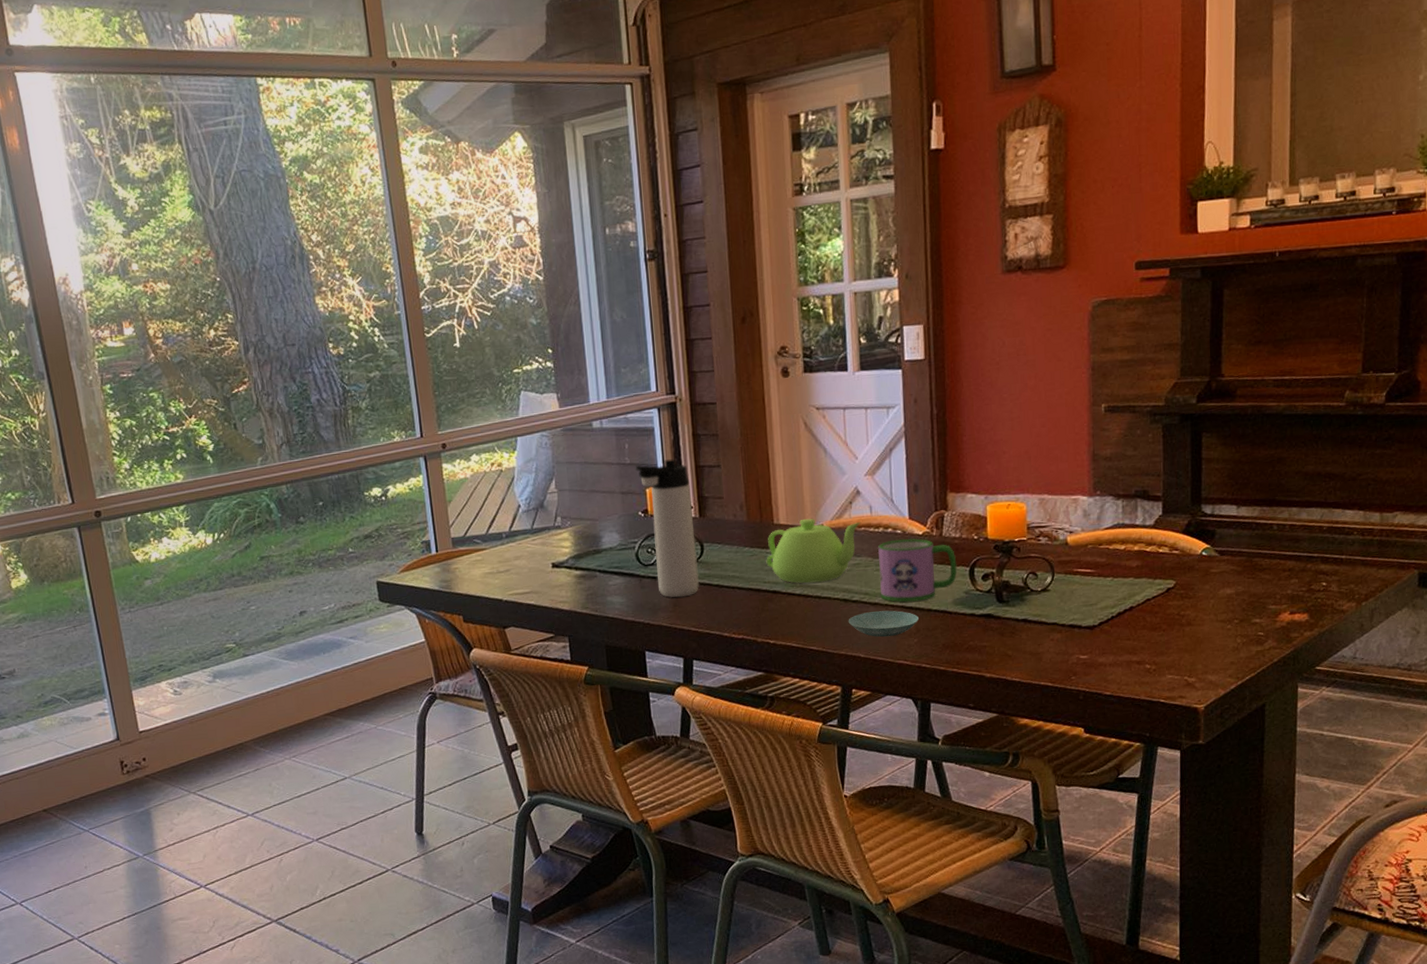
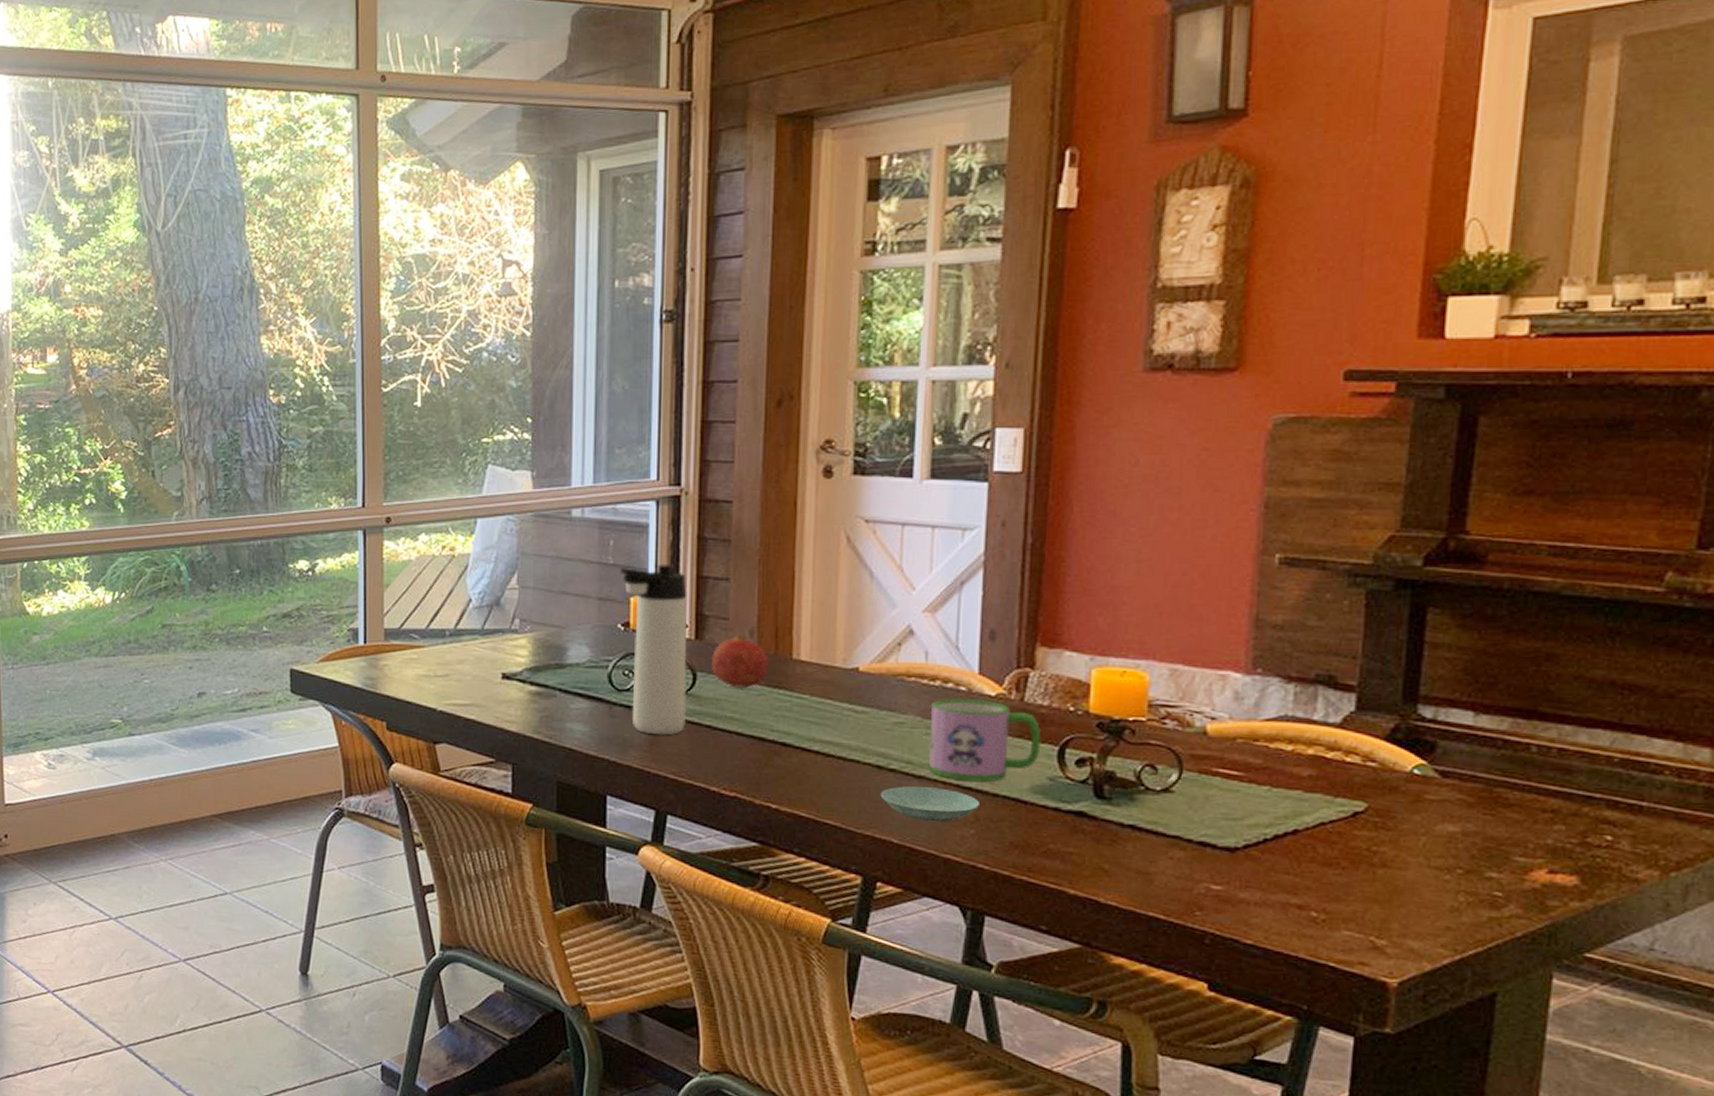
fruit: none [714,509,758,552] -> present [712,634,769,688]
teapot: present [766,518,861,584] -> none [777,657,911,740]

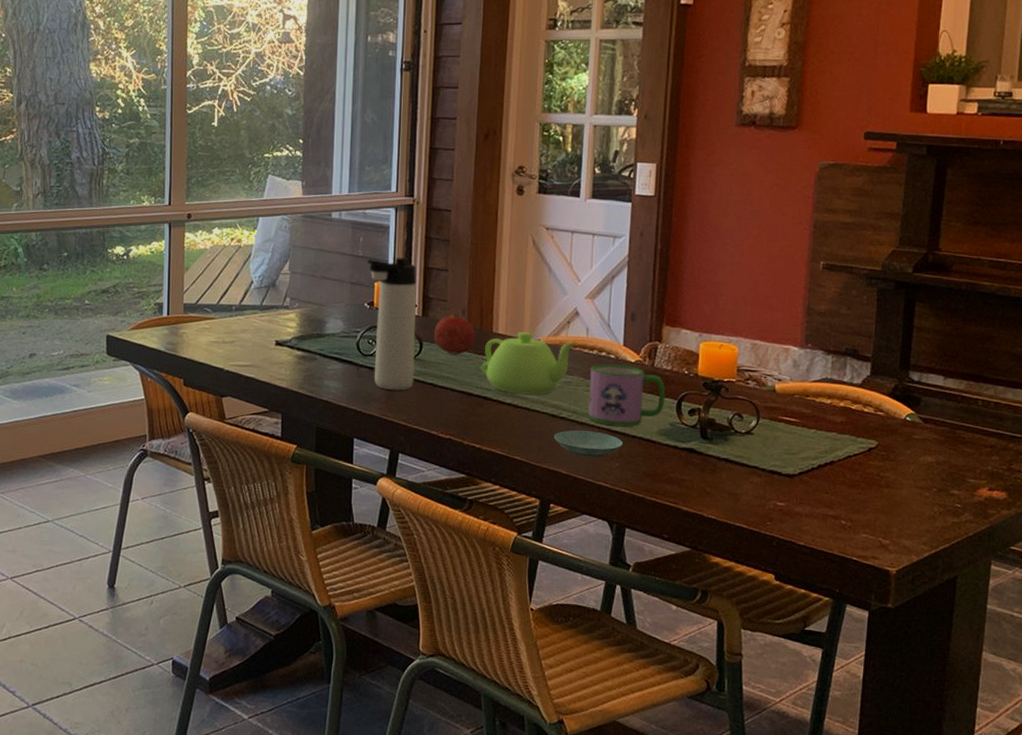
teapot: none [777,657,911,740] -> present [481,331,576,395]

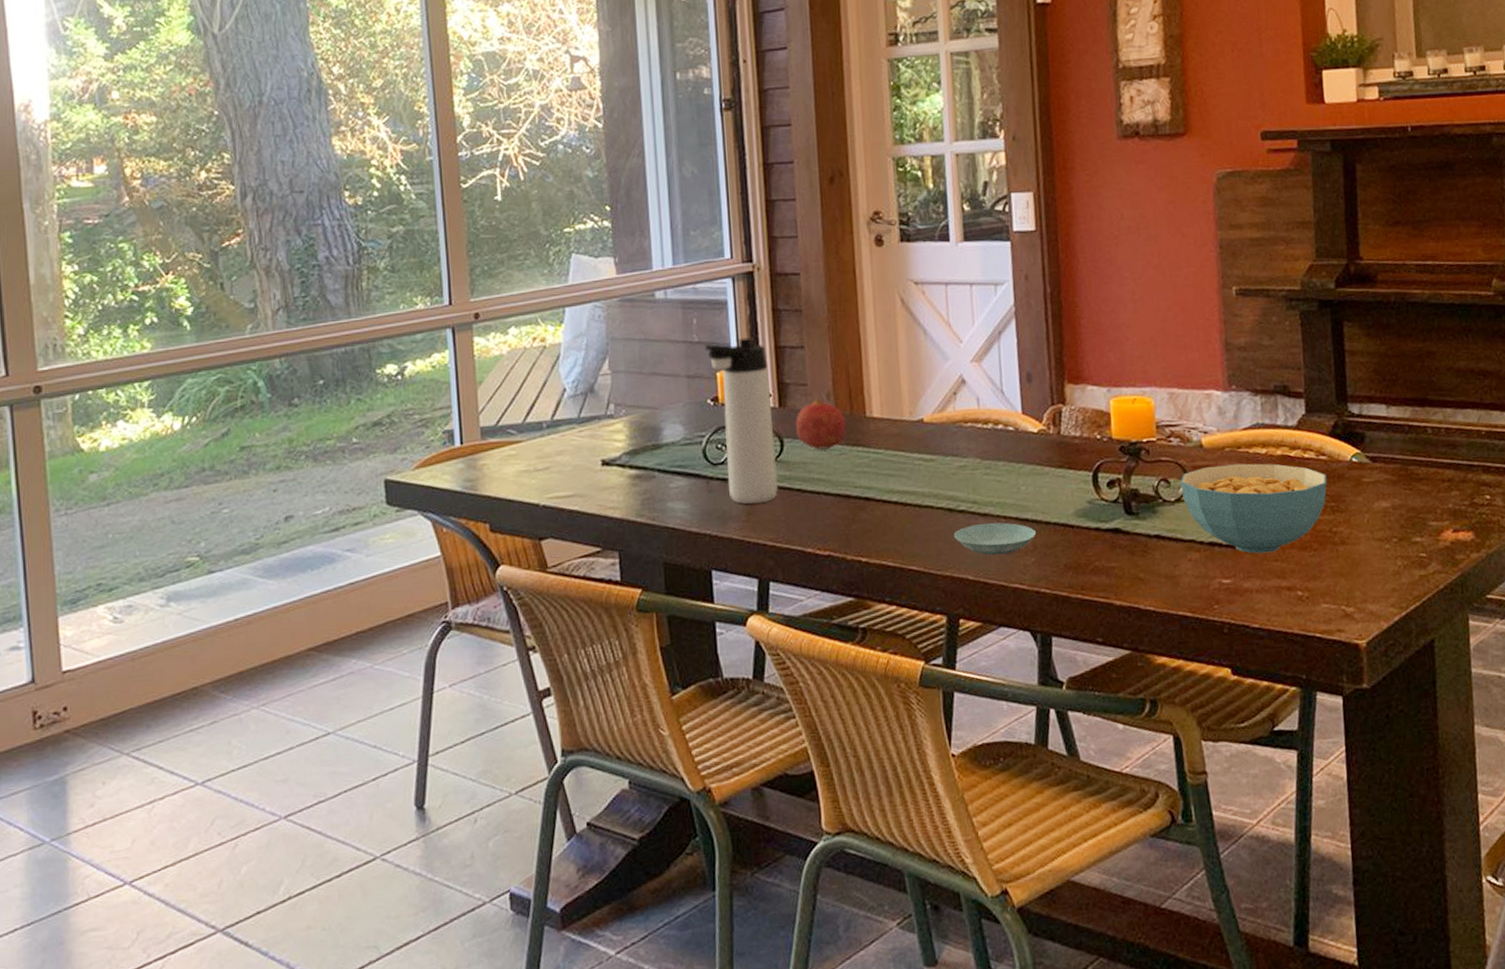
teapot: present [481,331,576,395] -> none [857,411,967,489]
mug: present [587,363,666,426] -> none [986,436,1079,513]
cereal bowl: none [752,408,882,486] -> present [1180,463,1327,554]

